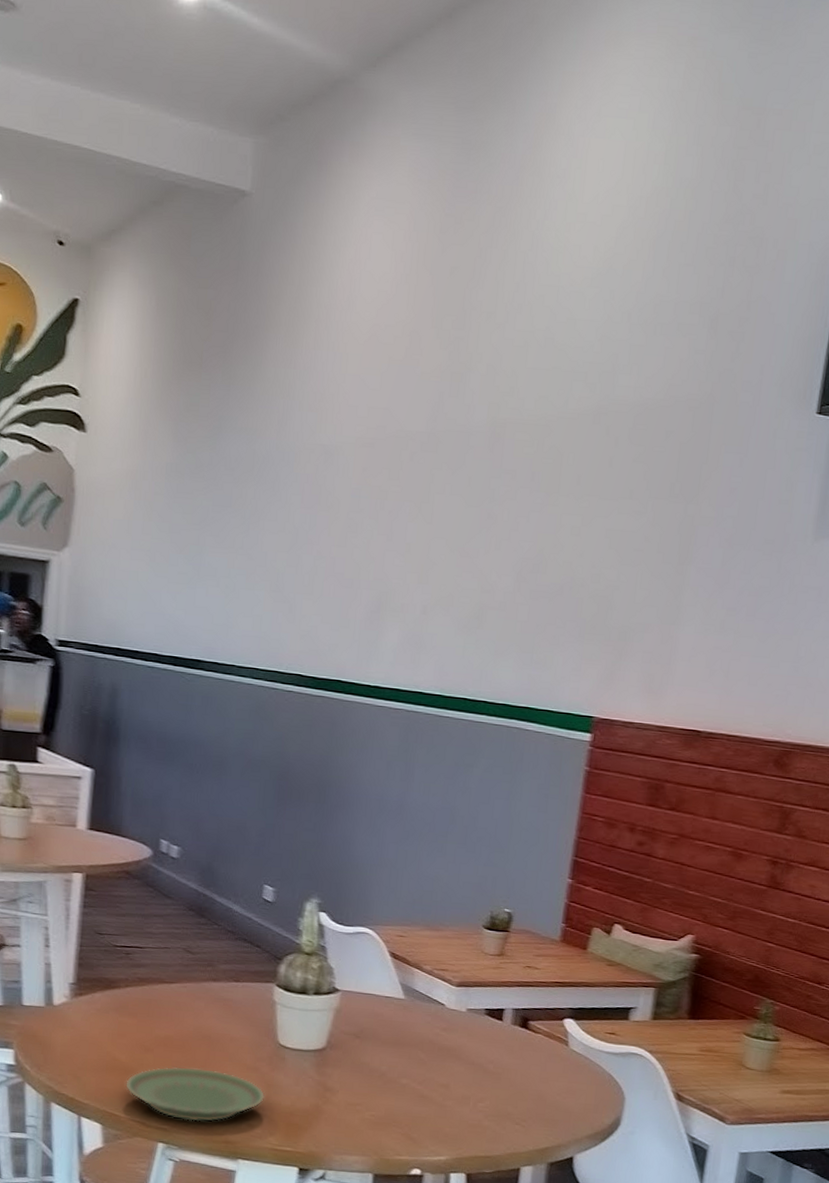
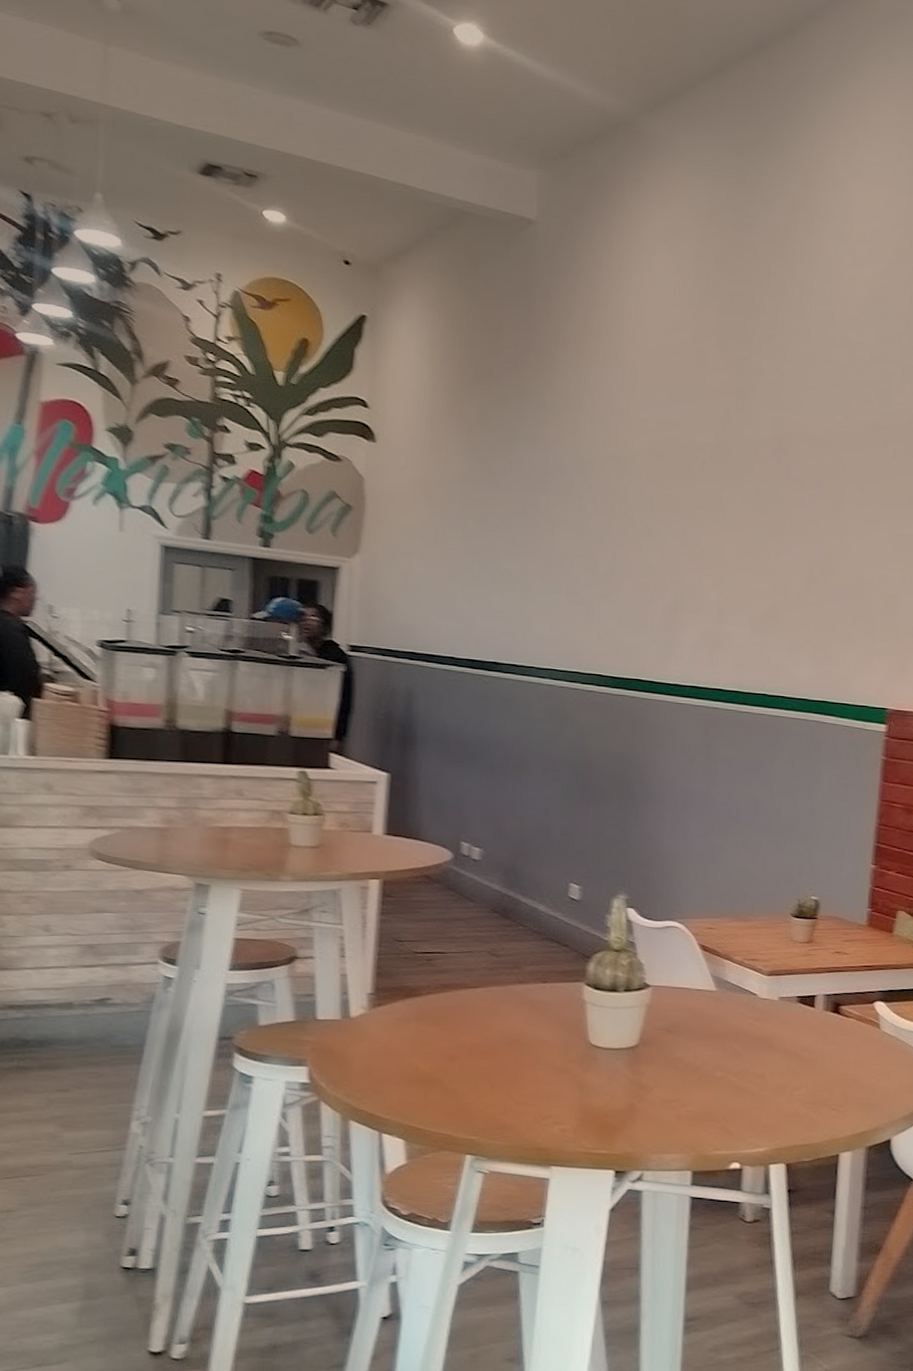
plate: present [125,1066,265,1122] -> none [430,1074,577,1130]

